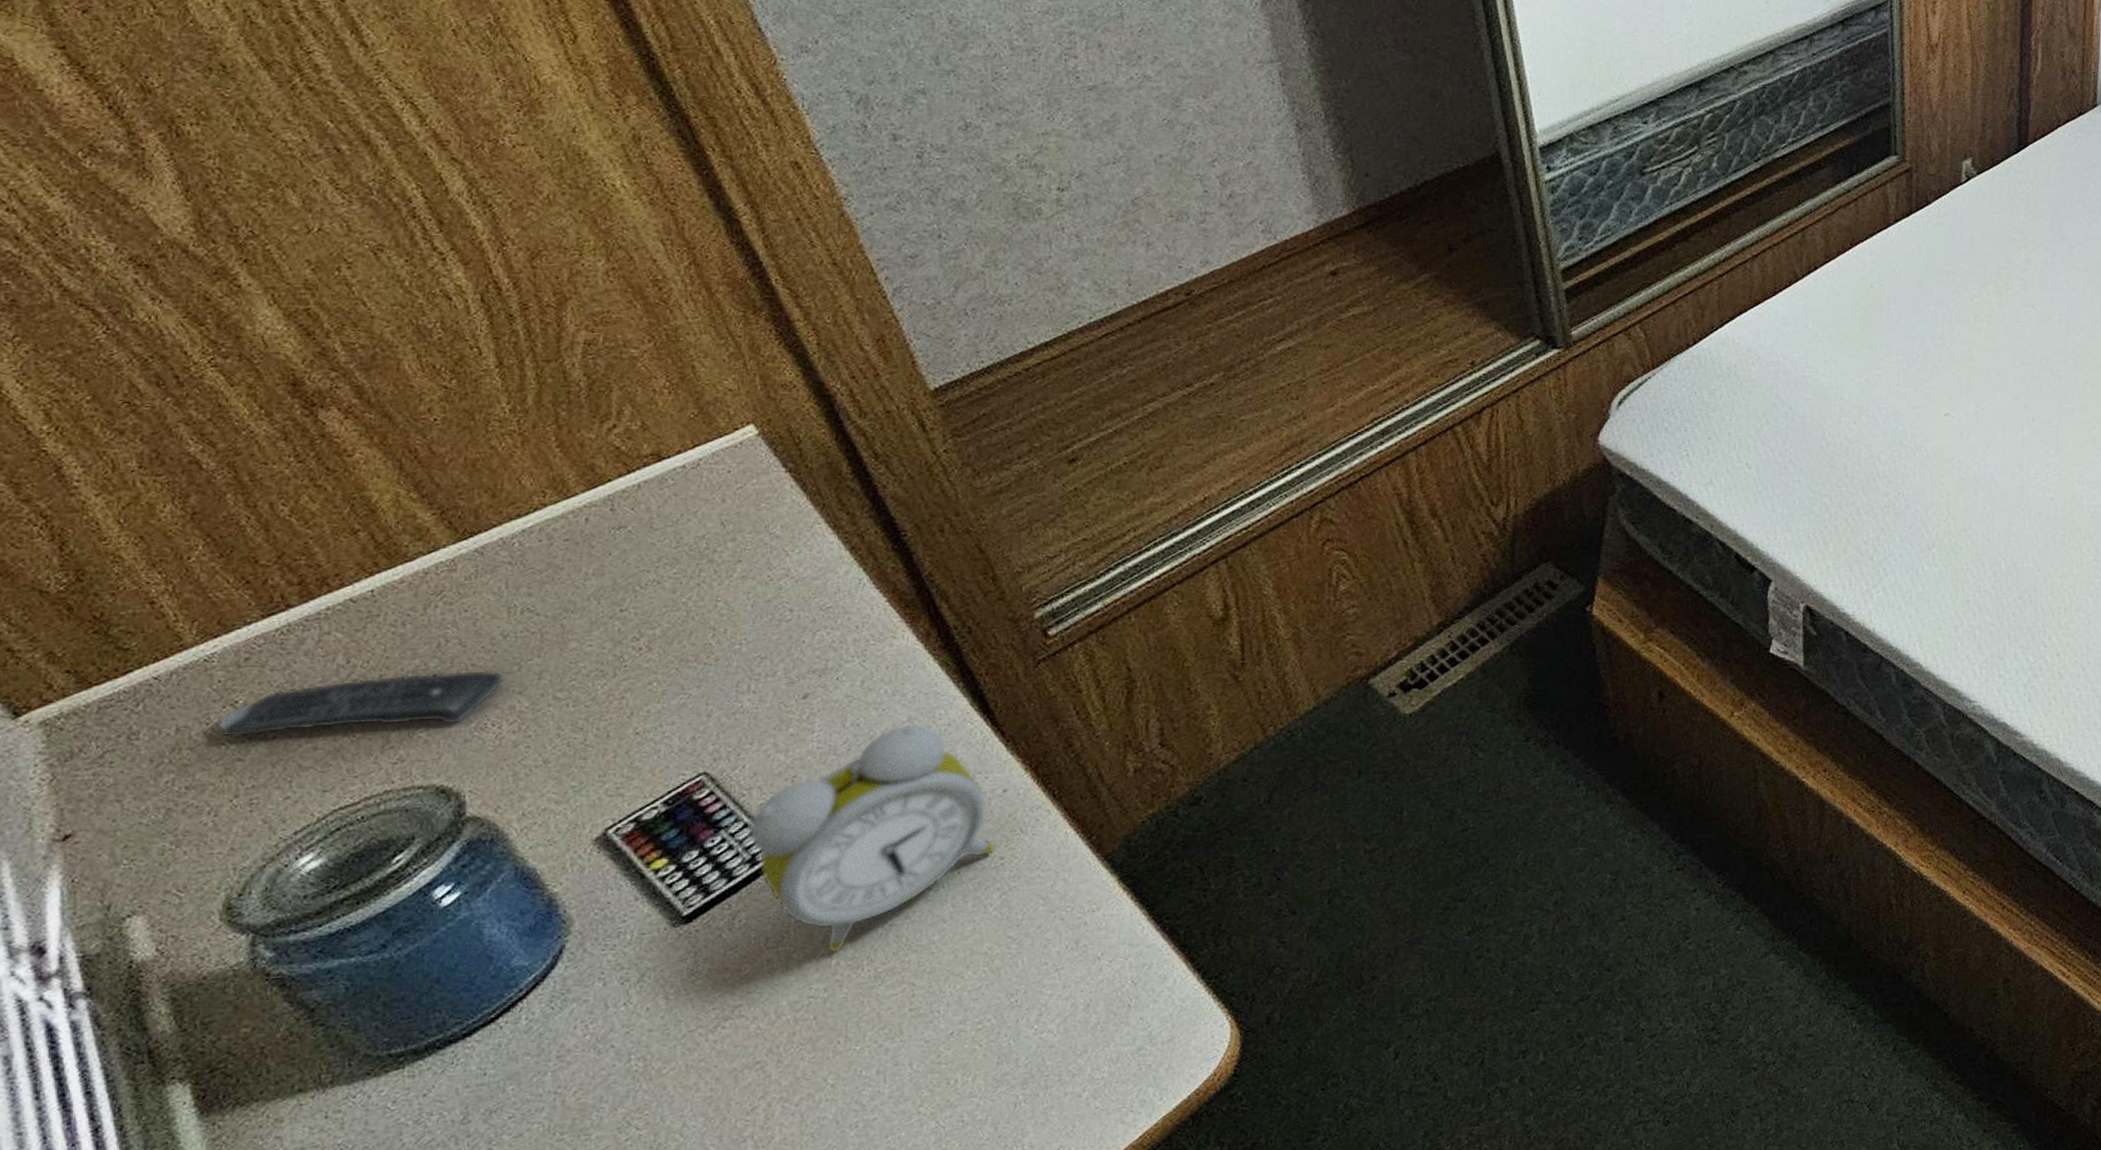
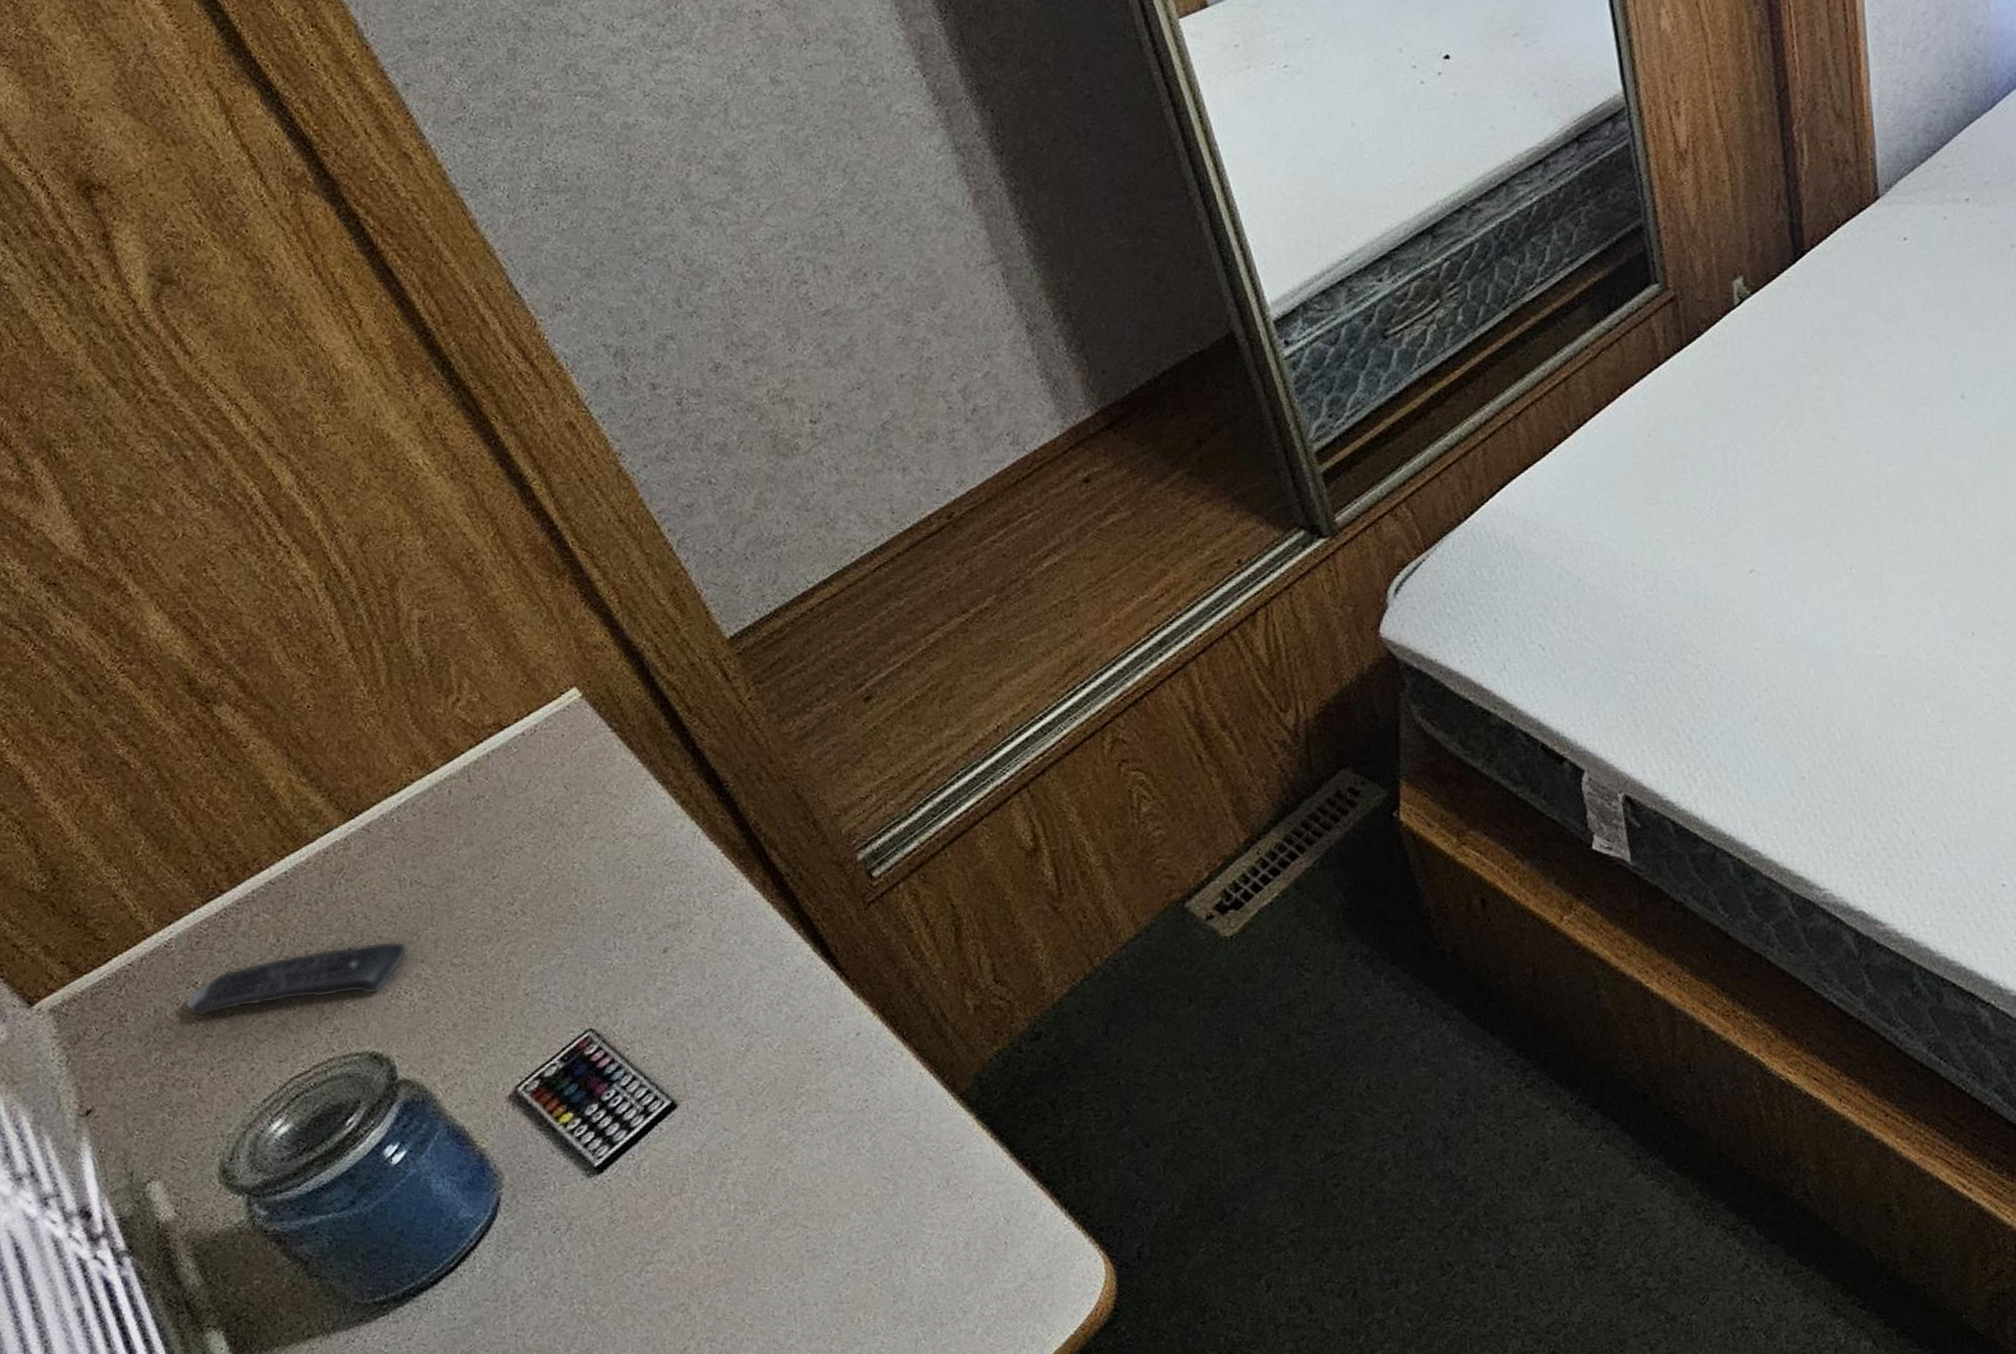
alarm clock: present [749,723,996,953] -> none [637,971,859,1199]

